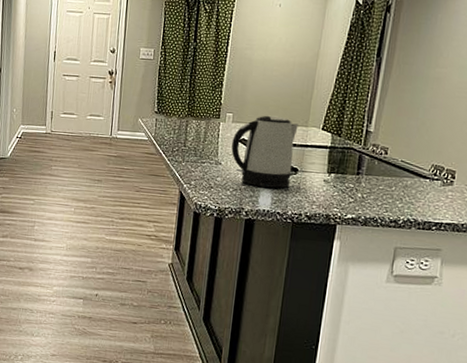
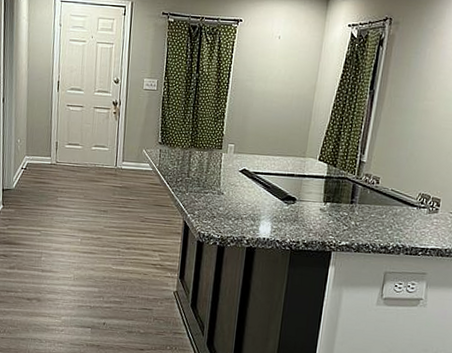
kettle: present [231,115,299,189] -> none [233,146,297,217]

